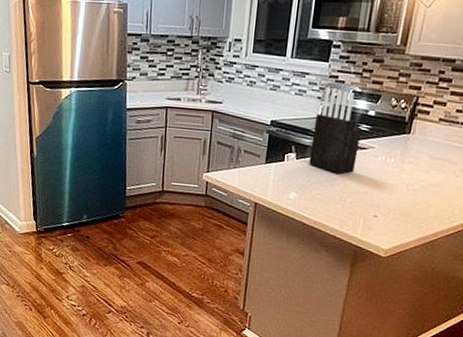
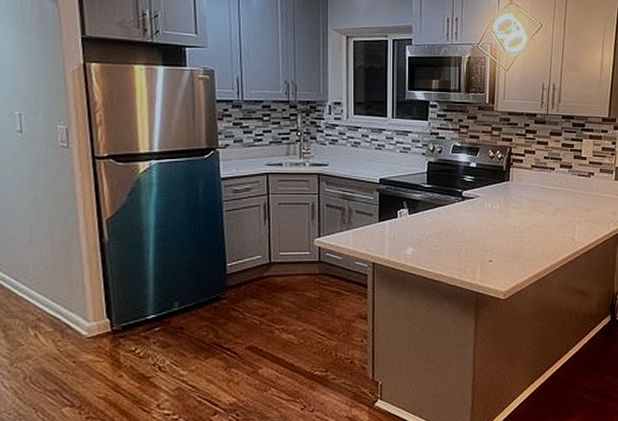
knife block: present [309,88,362,174] -> none [422,144,467,225]

